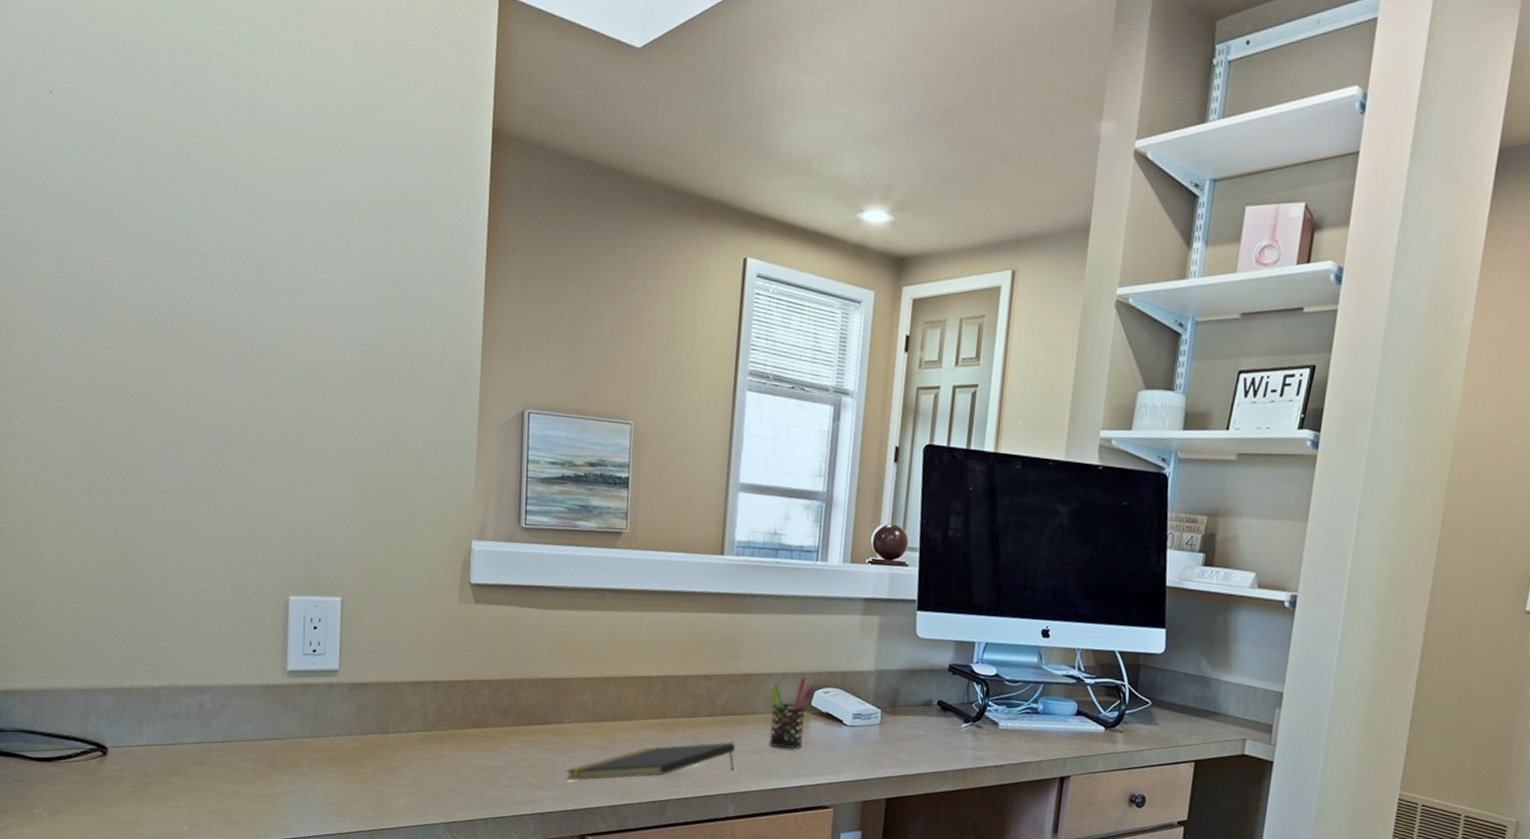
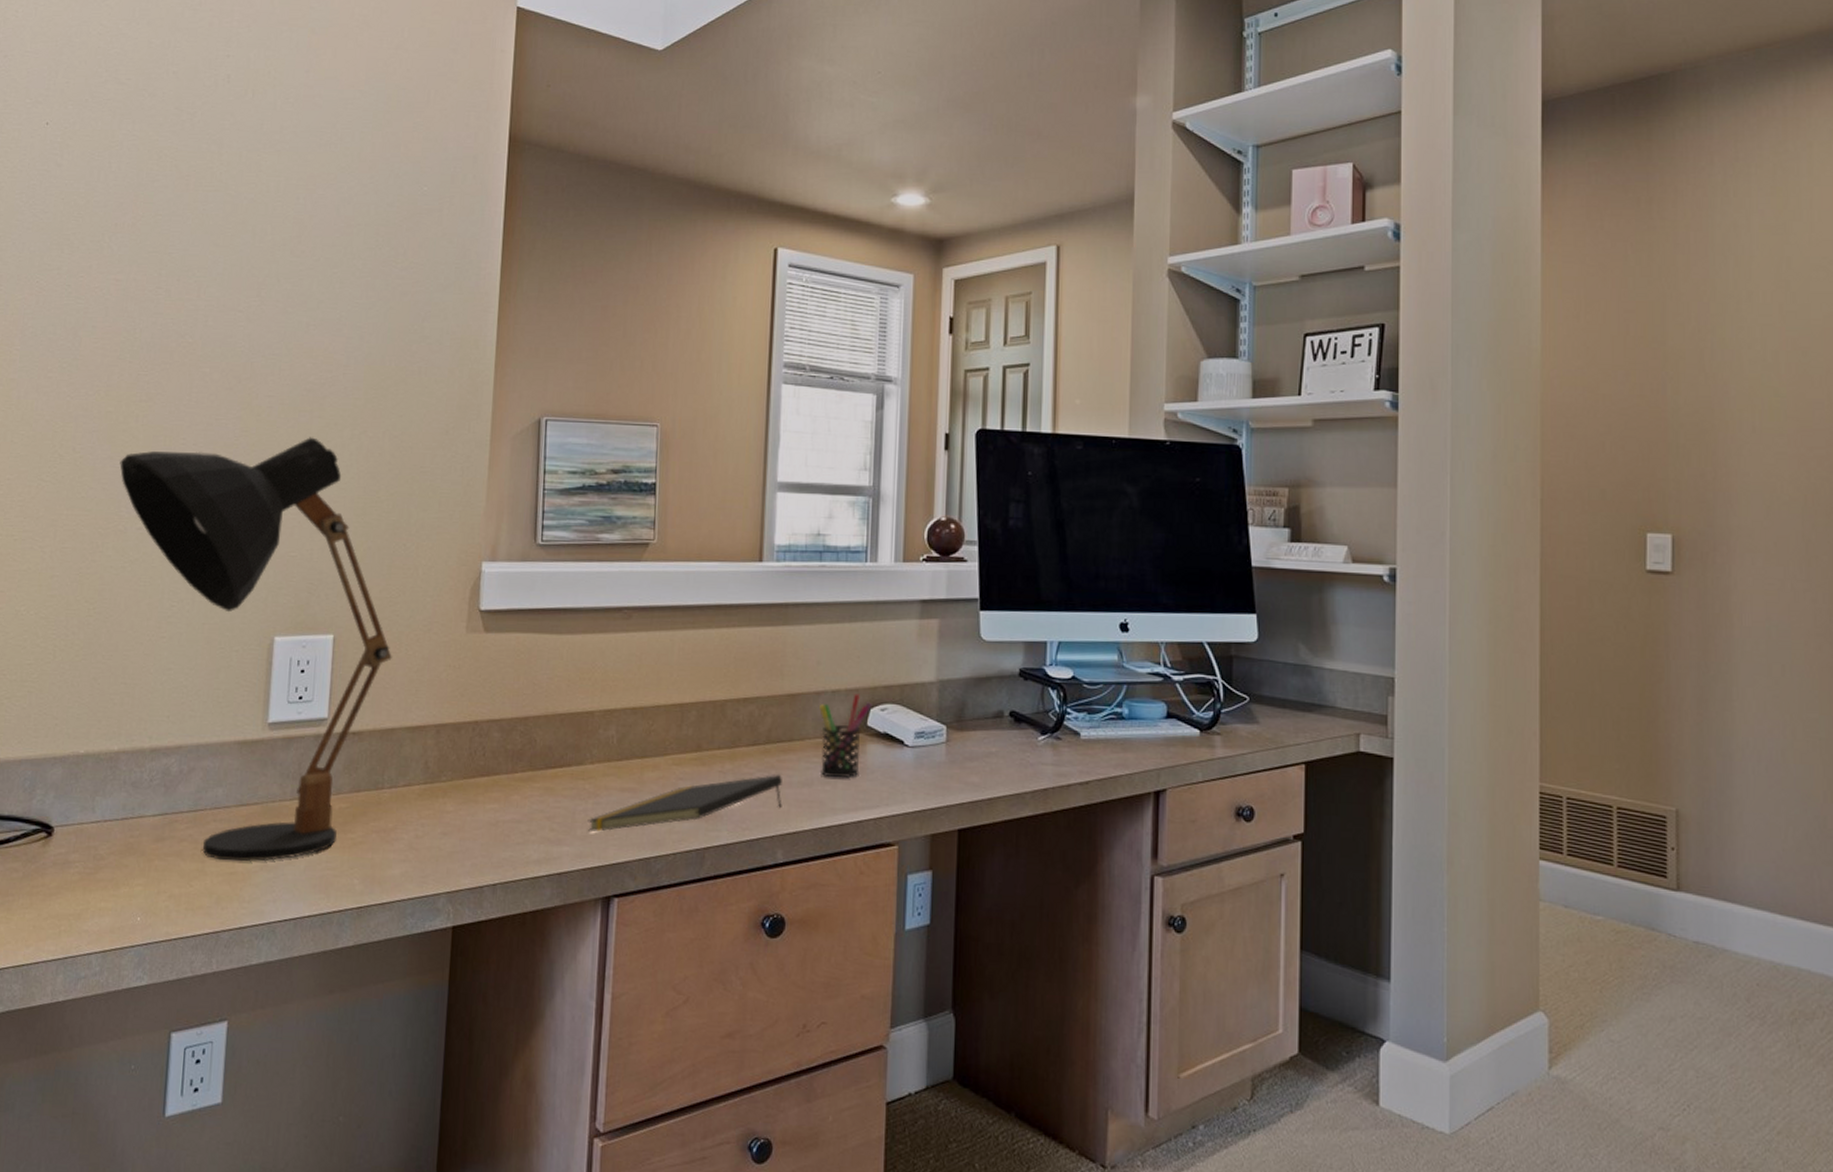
desk lamp: none [142,416,394,788] -> present [119,437,392,862]

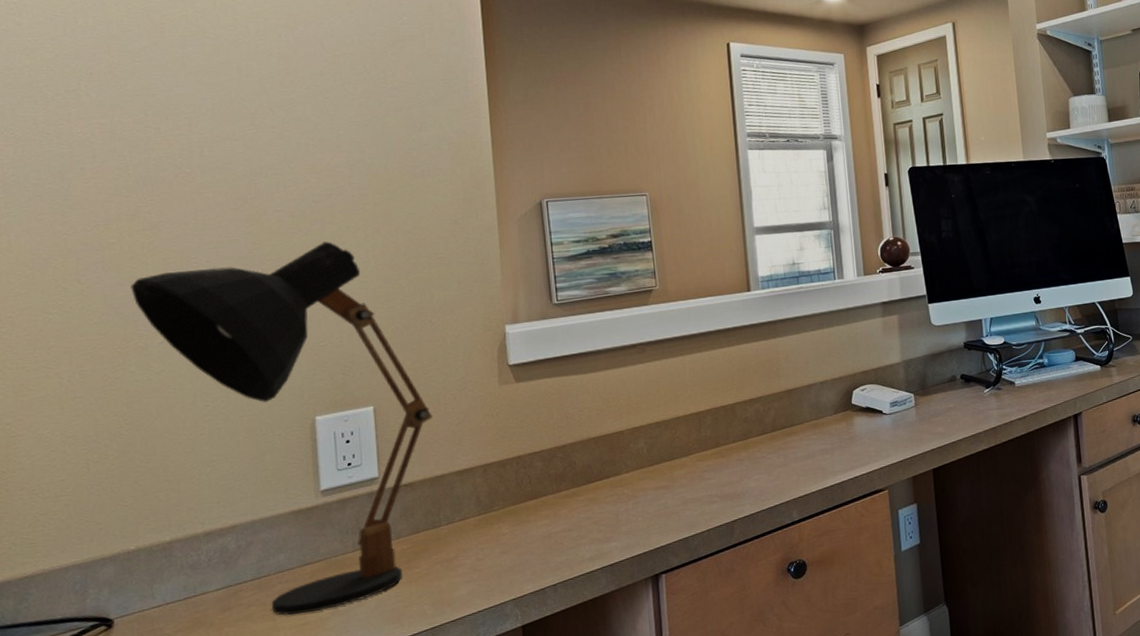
notepad: present [587,775,782,833] -> none [630,454,792,527]
pen holder: present [819,694,872,779] -> none [812,381,854,449]

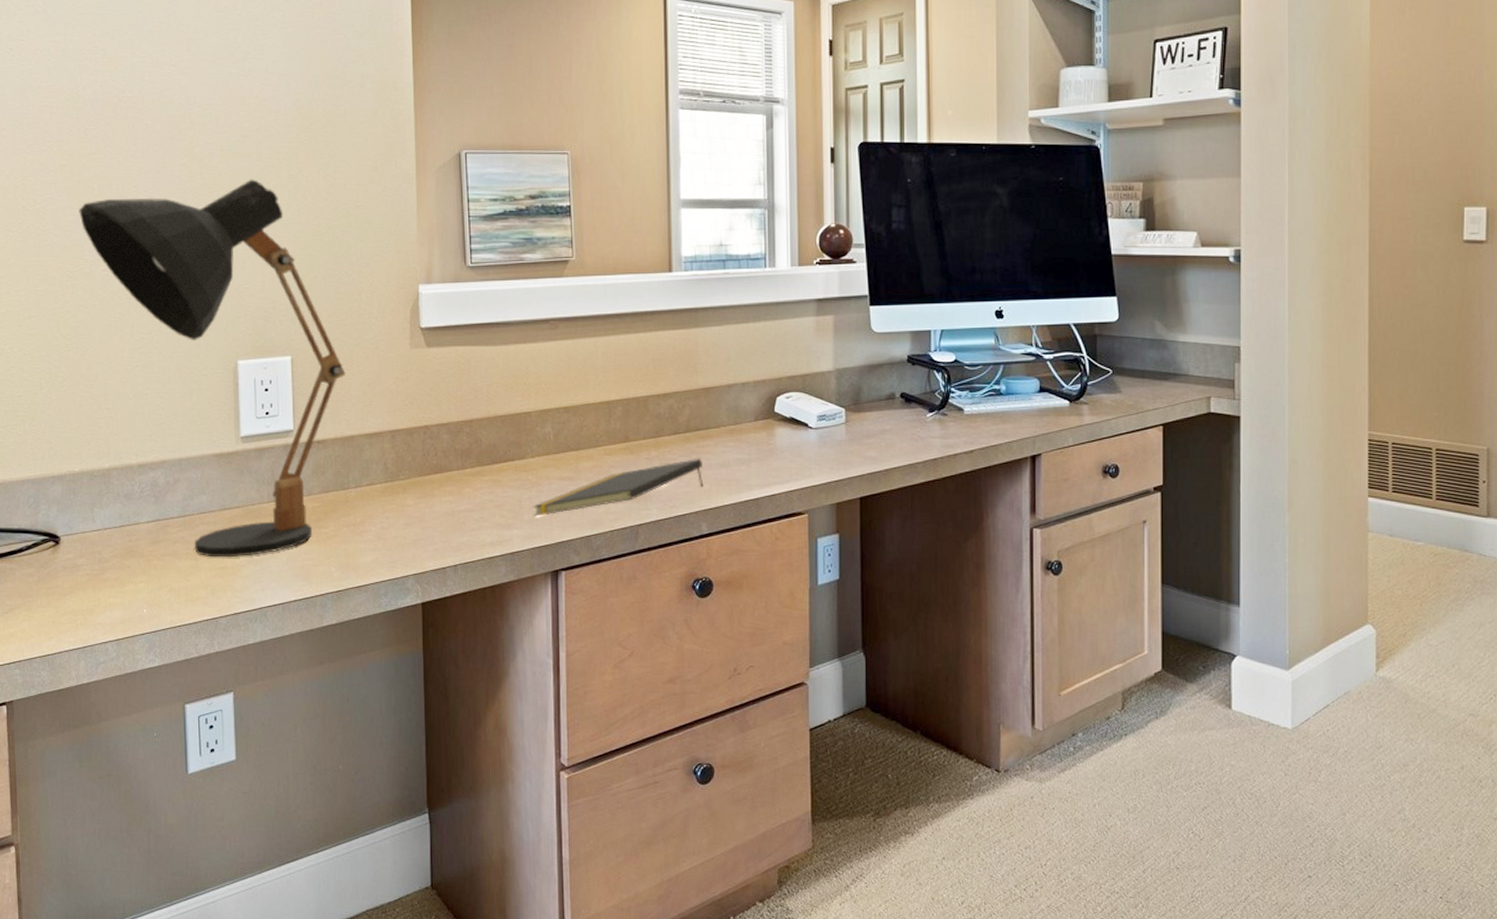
notepad: none [630,454,792,527] -> present [533,459,704,517]

